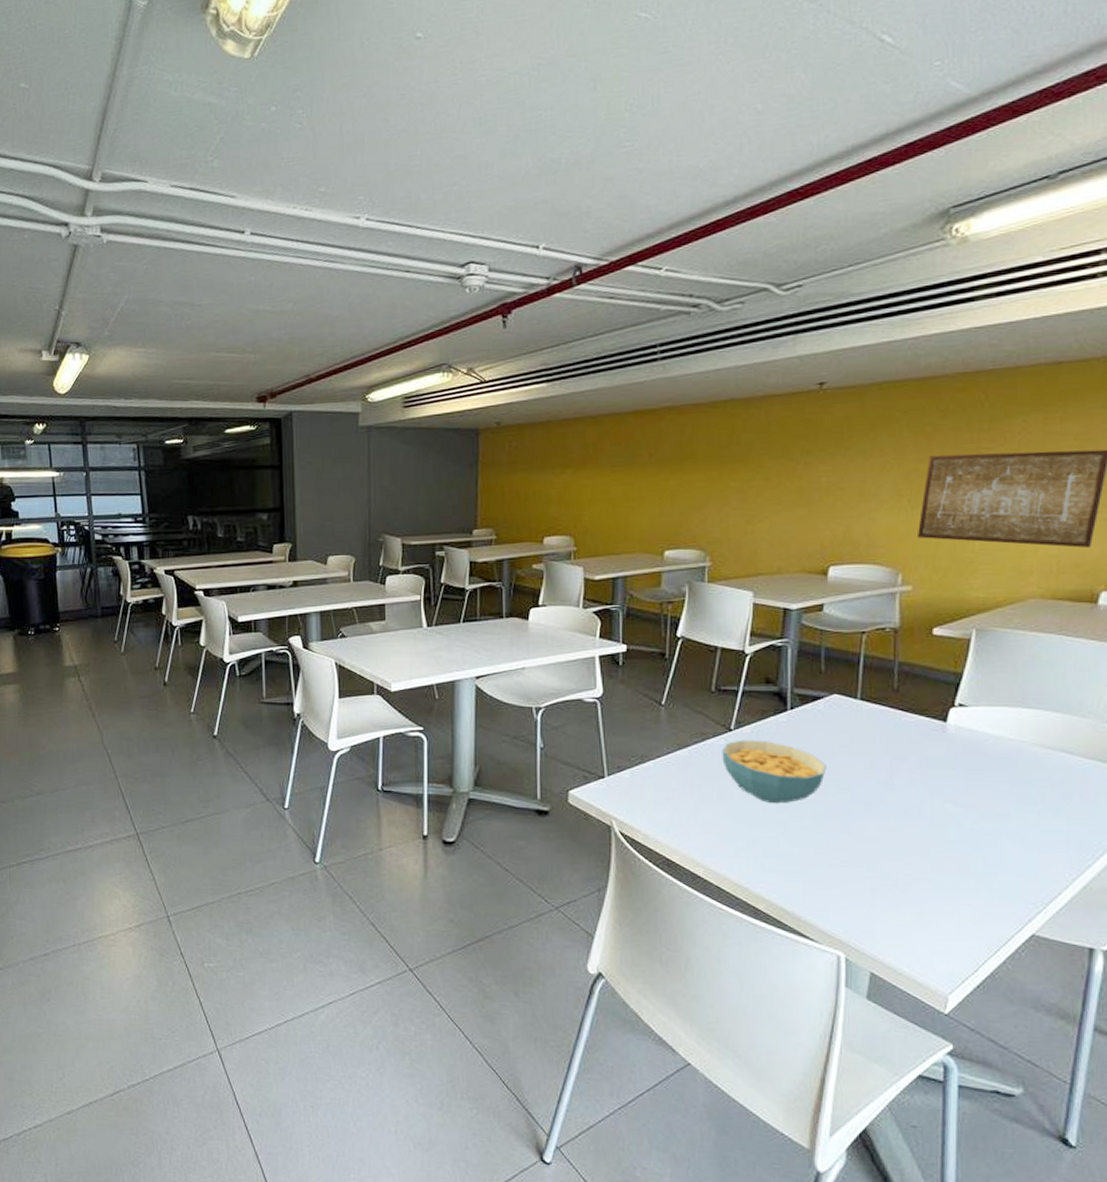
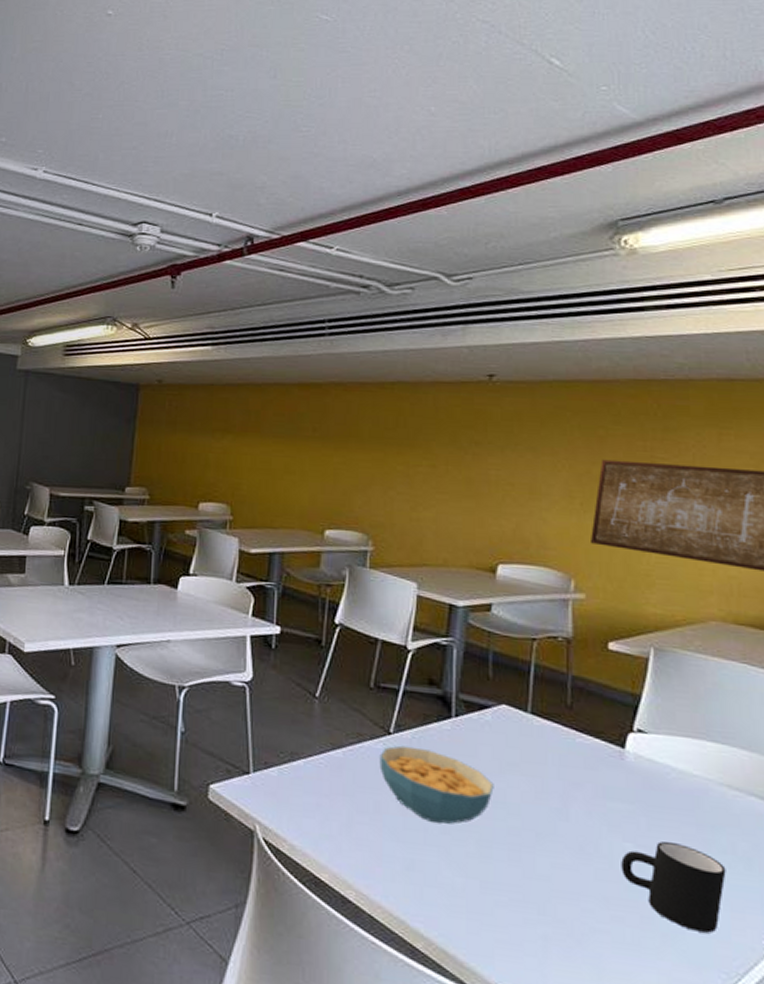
mug: none [941,798,1036,872] -> present [621,841,726,933]

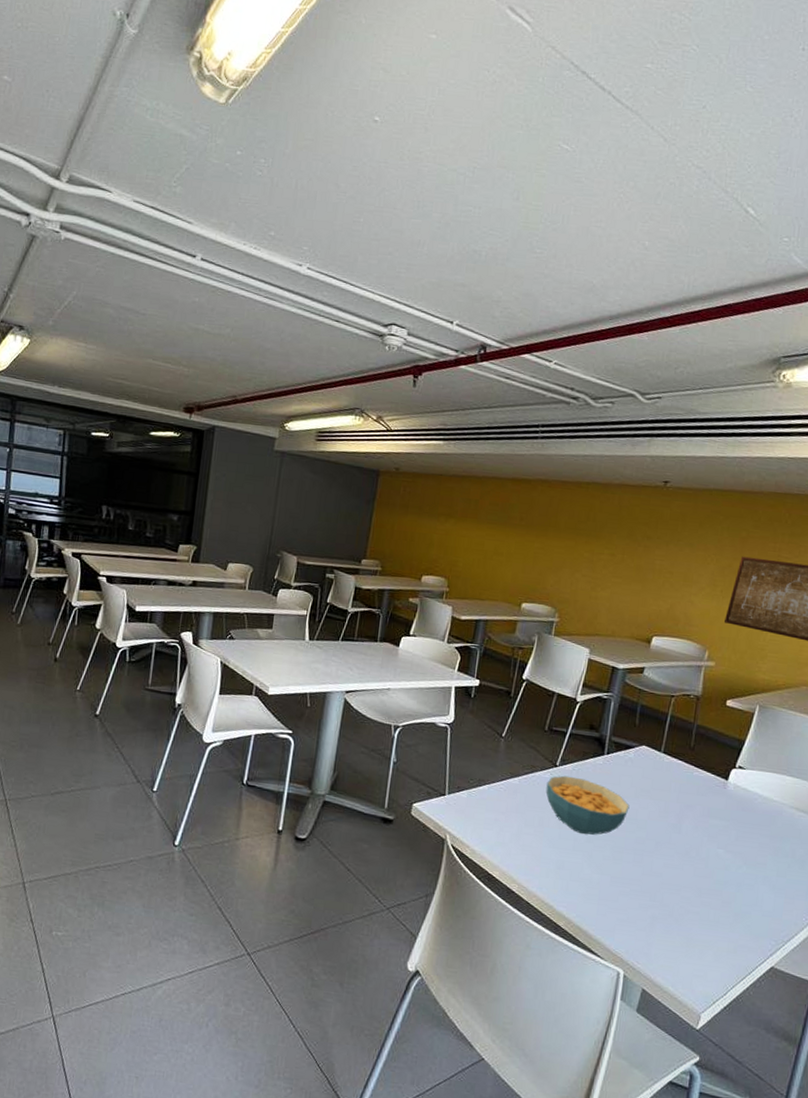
mug: present [621,841,726,933] -> none [713,848,786,913]

